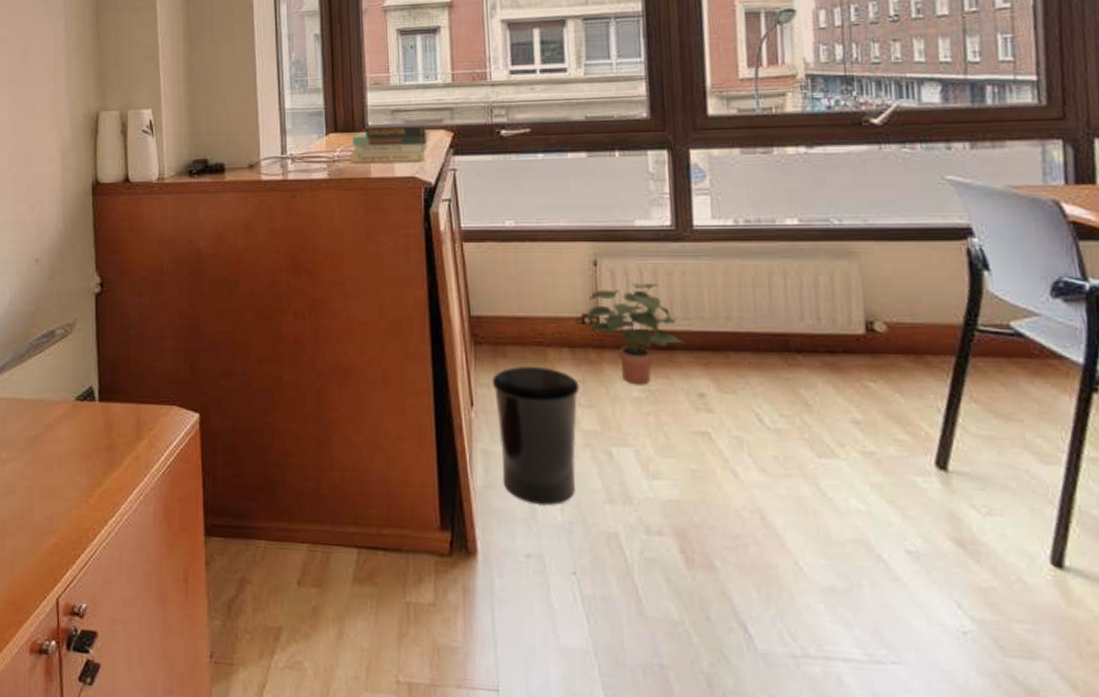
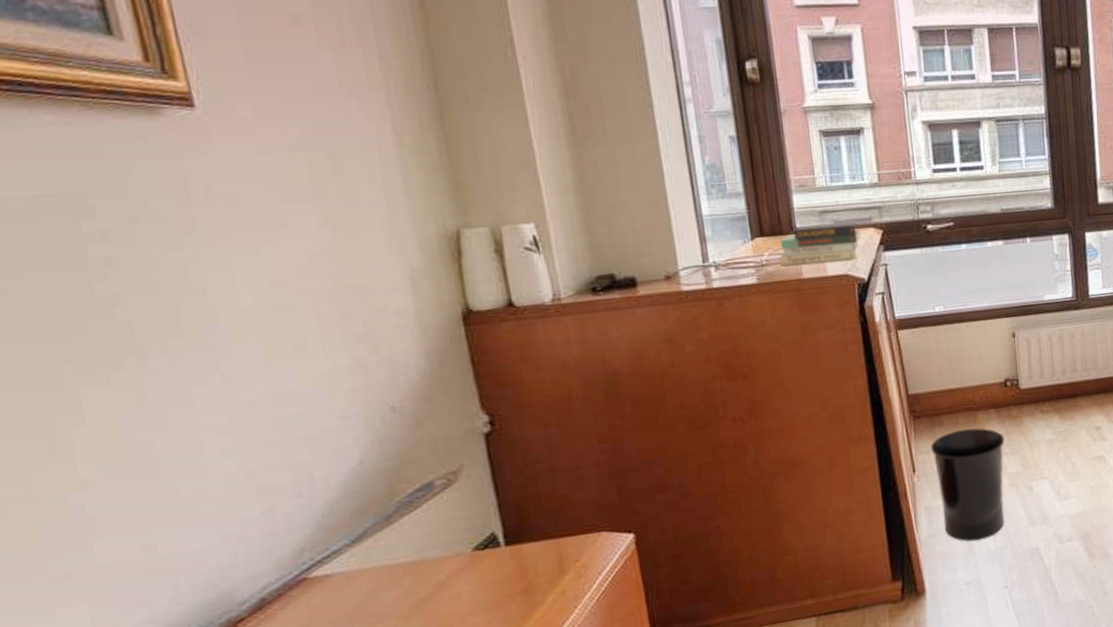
potted plant: present [586,284,684,385] -> none [1008,346,1084,429]

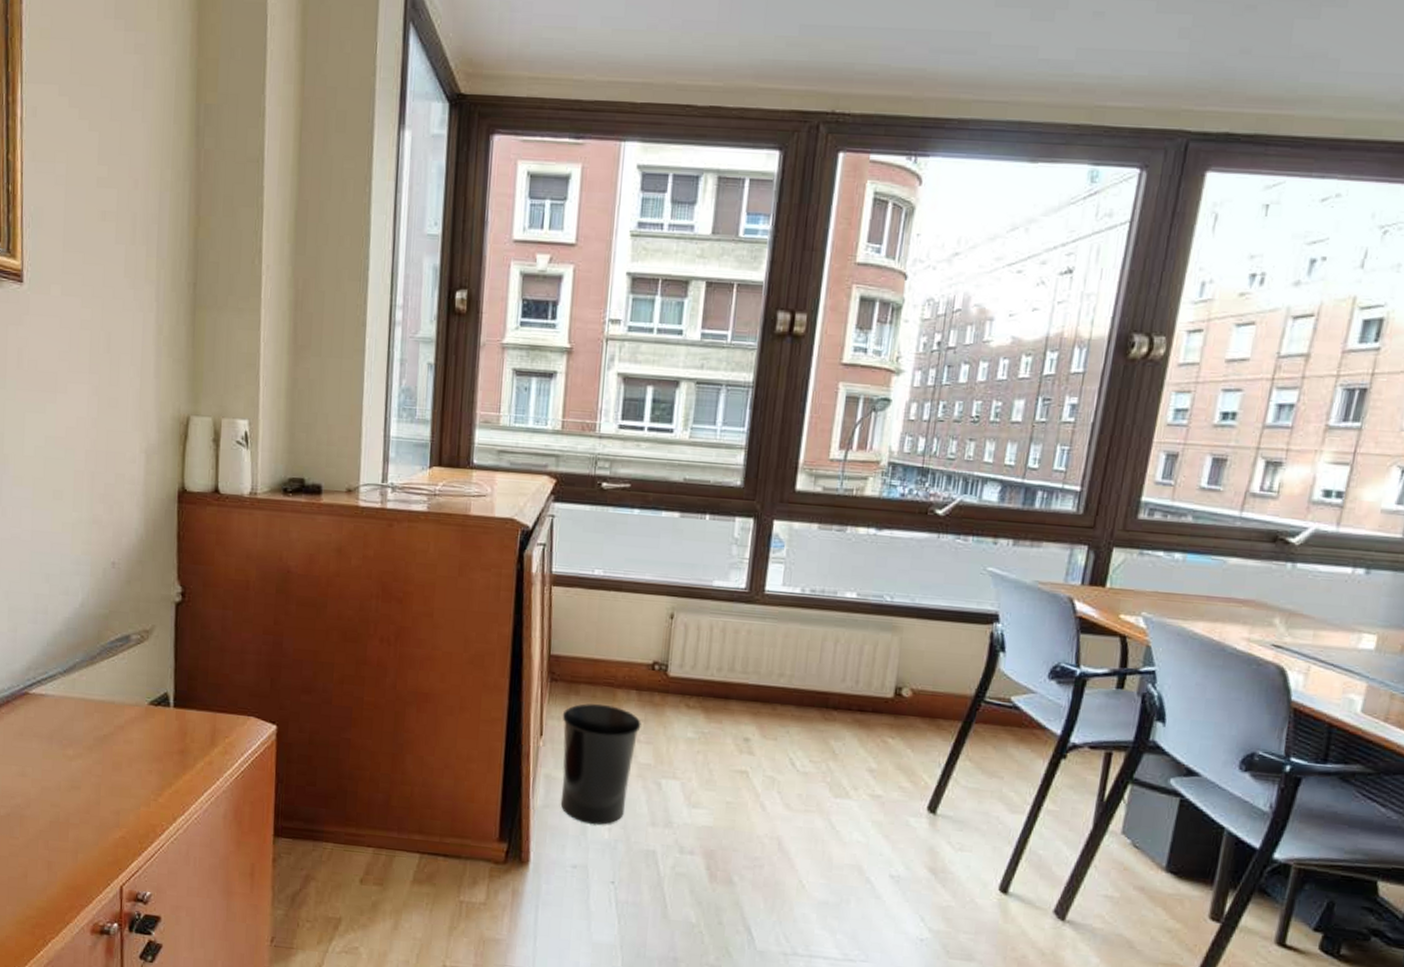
books: present [779,222,861,266] -> none [451,461,534,504]

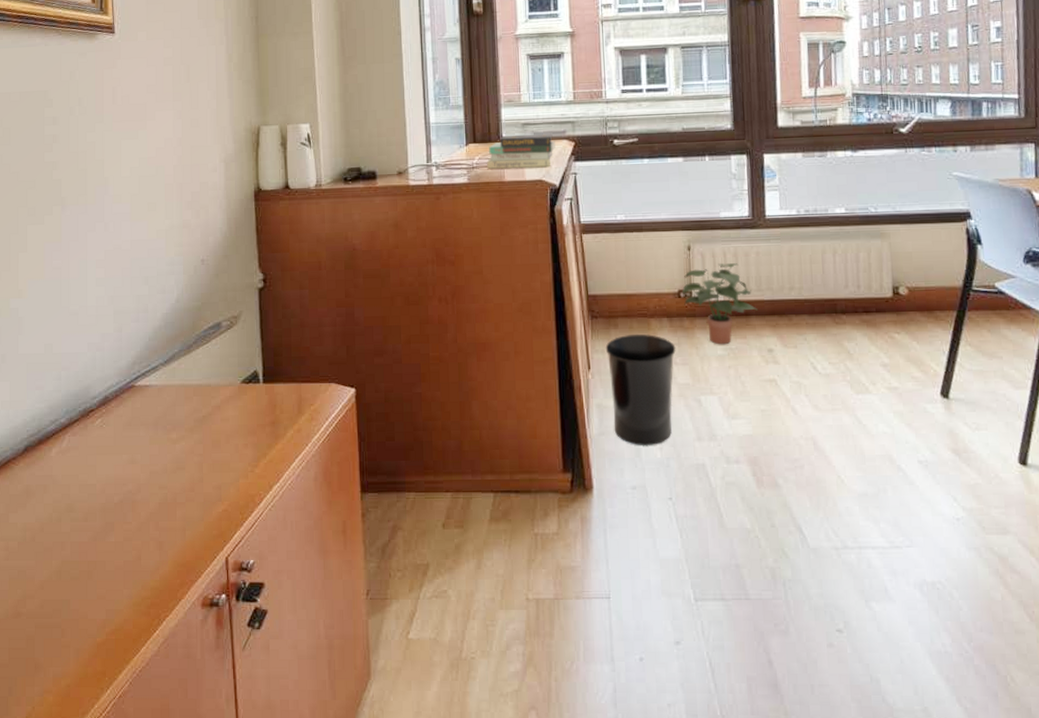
books: none [451,461,534,504] -> present [487,134,556,169]
potted plant: none [656,638,739,727] -> present [681,263,757,345]

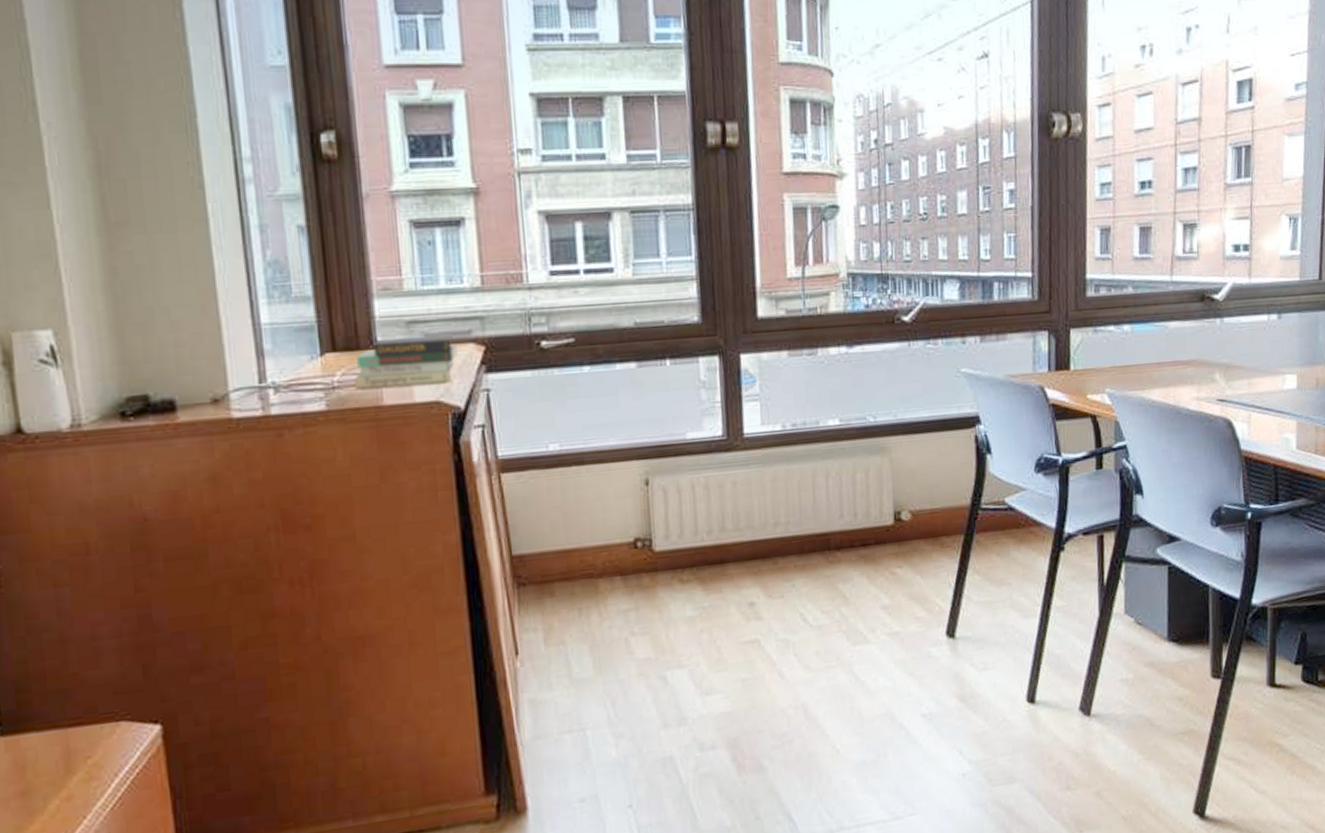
waste bin: present [605,333,676,446] -> none [538,600,633,746]
potted plant: present [681,263,757,345] -> none [638,497,735,604]

